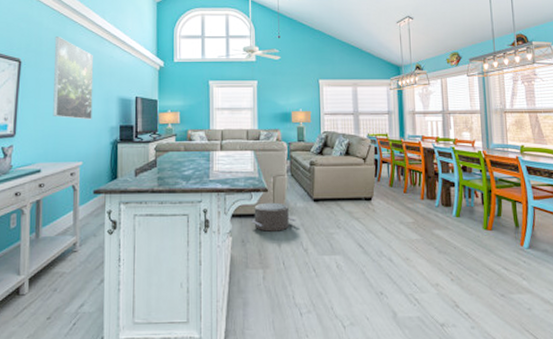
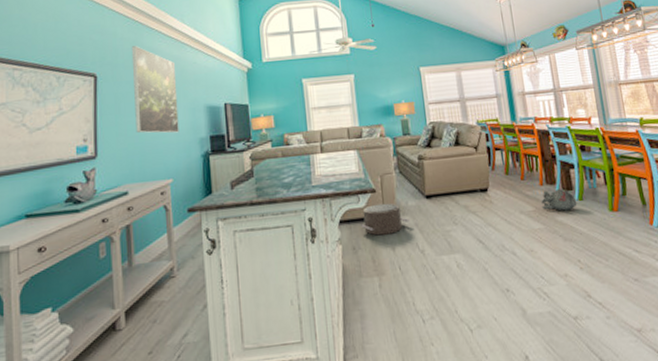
plush toy: none [421,205,454,225] -> present [541,189,577,211]

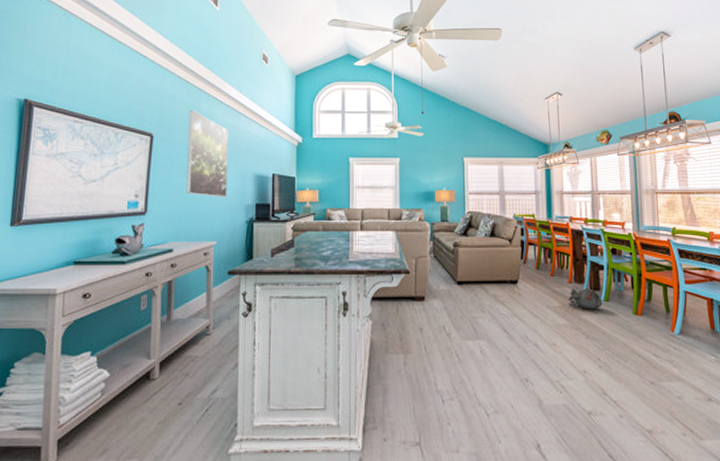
pouf: present [361,203,410,236] -> none [392,285,439,315]

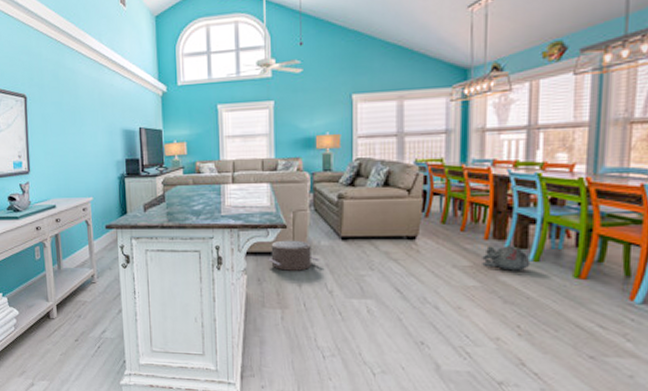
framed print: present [186,110,229,198] -> none [54,67,98,155]
pouf: none [392,285,439,315] -> present [268,240,320,271]

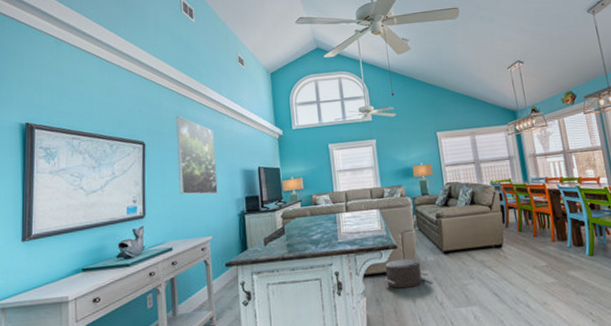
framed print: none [54,67,98,155] -> present [175,116,218,195]
plush toy: present [482,246,531,271] -> none [553,245,588,266]

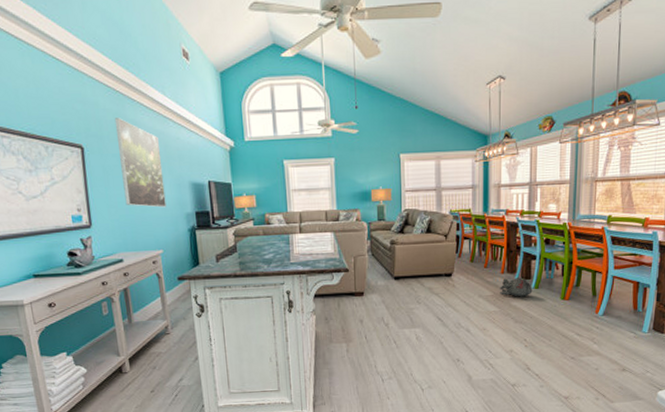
pouf: present [384,258,429,289] -> none [334,281,378,309]
plush toy: none [553,245,588,266] -> present [500,277,533,297]

